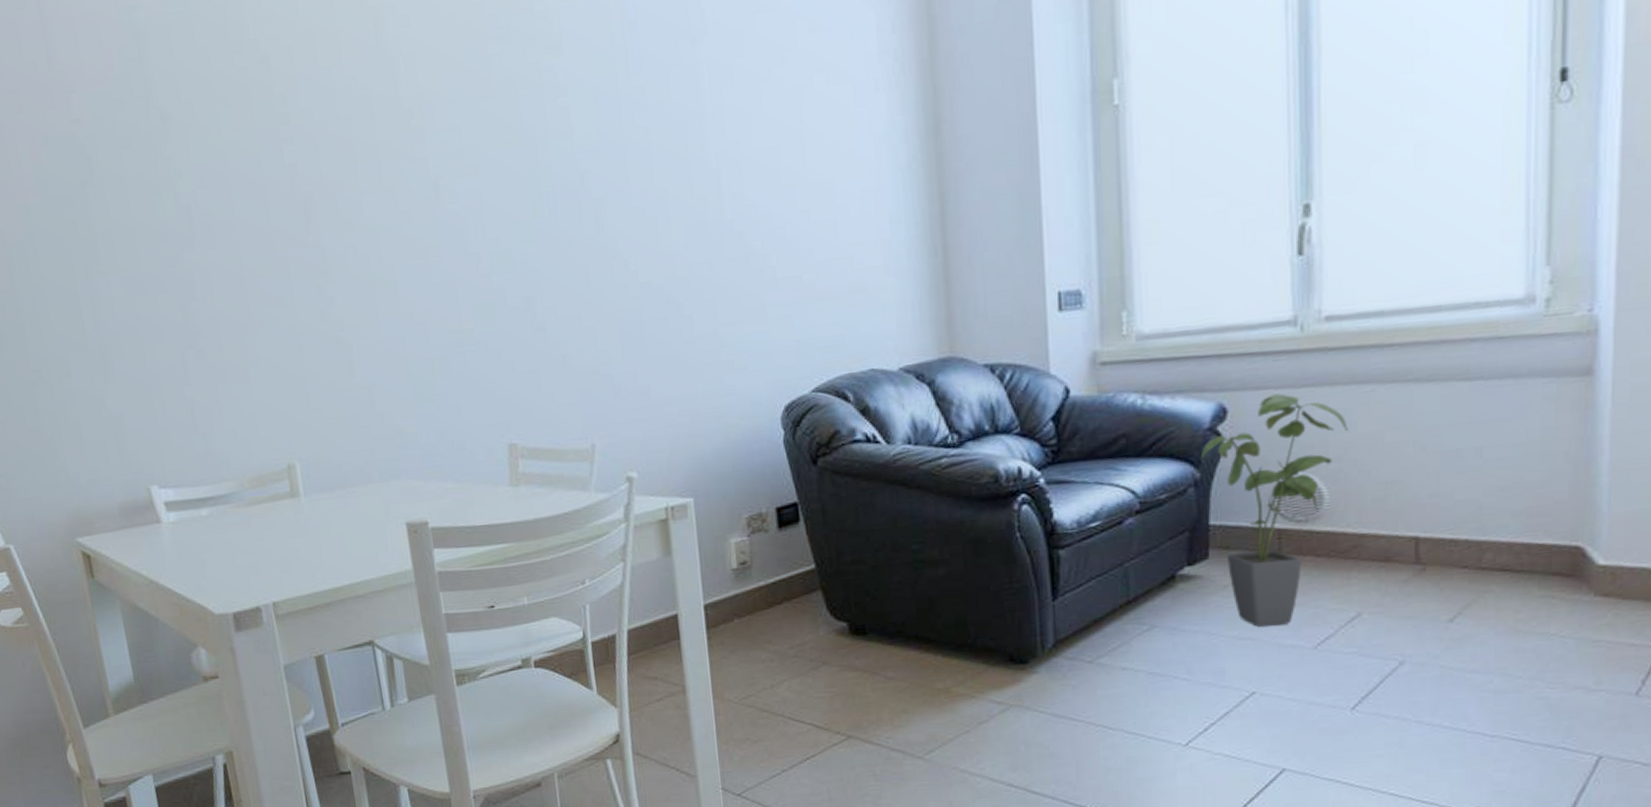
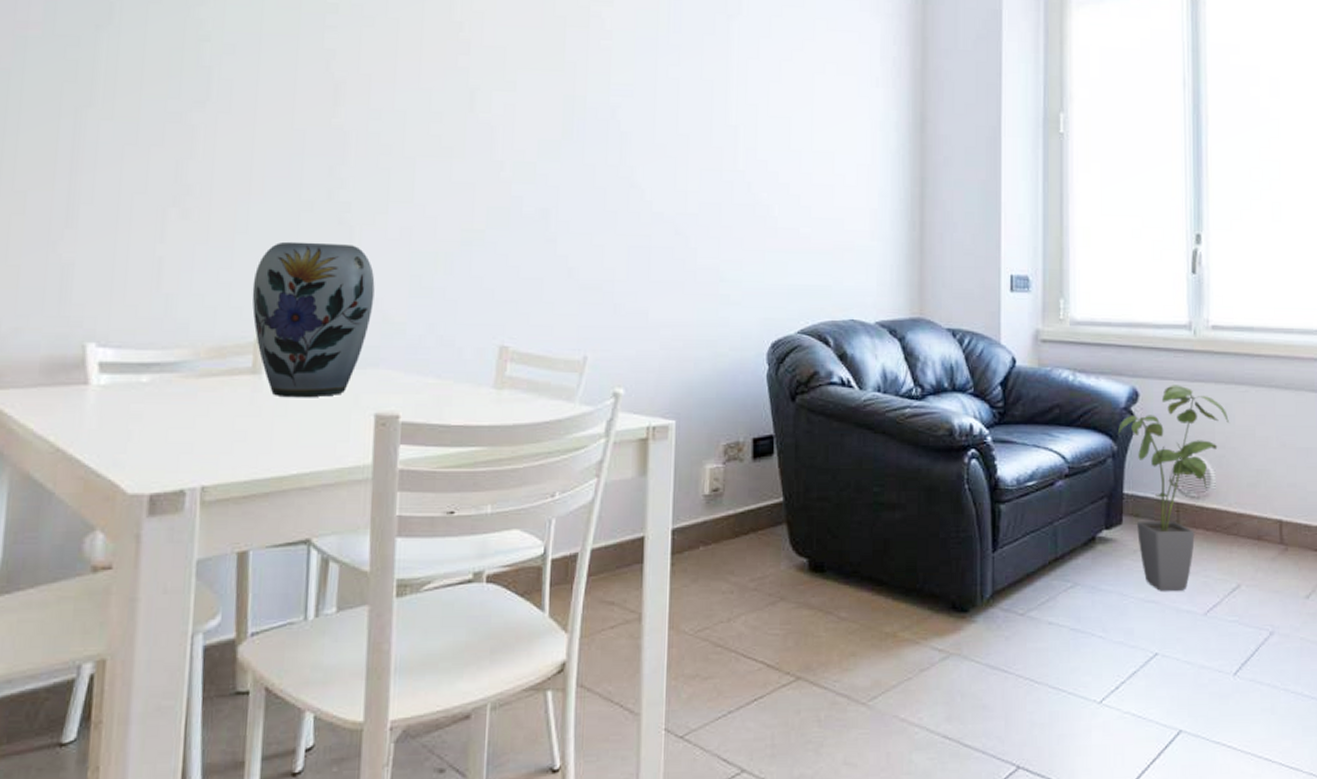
vase: none [273,362,385,516] -> present [252,241,375,398]

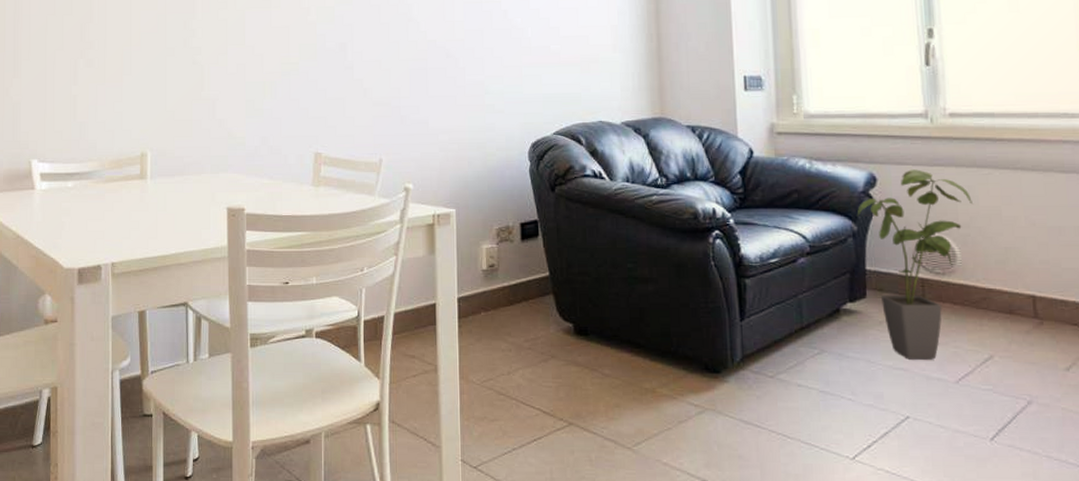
vase: present [252,241,375,398] -> none [137,79,221,196]

